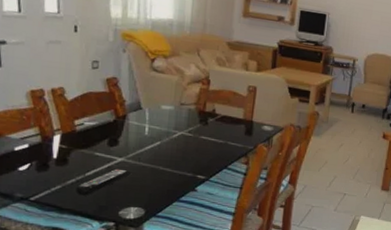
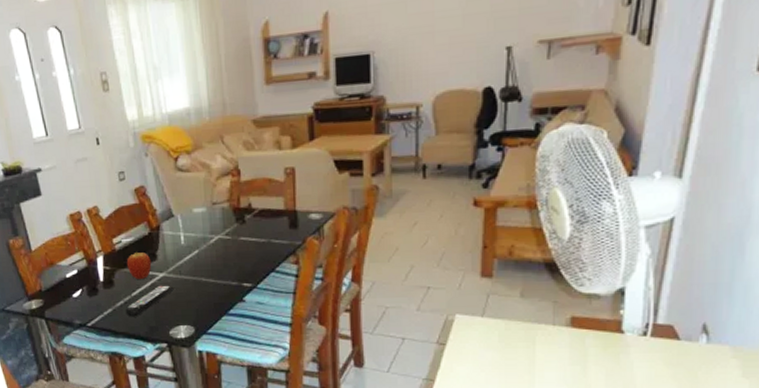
fruit: none [85,135,112,161] -> present [126,251,152,279]

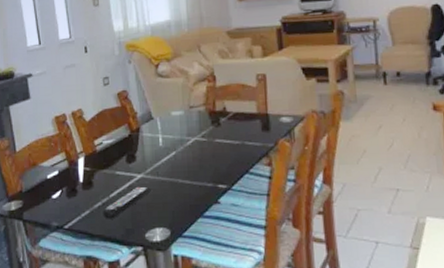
fruit: present [126,251,152,279] -> none [106,153,131,180]

